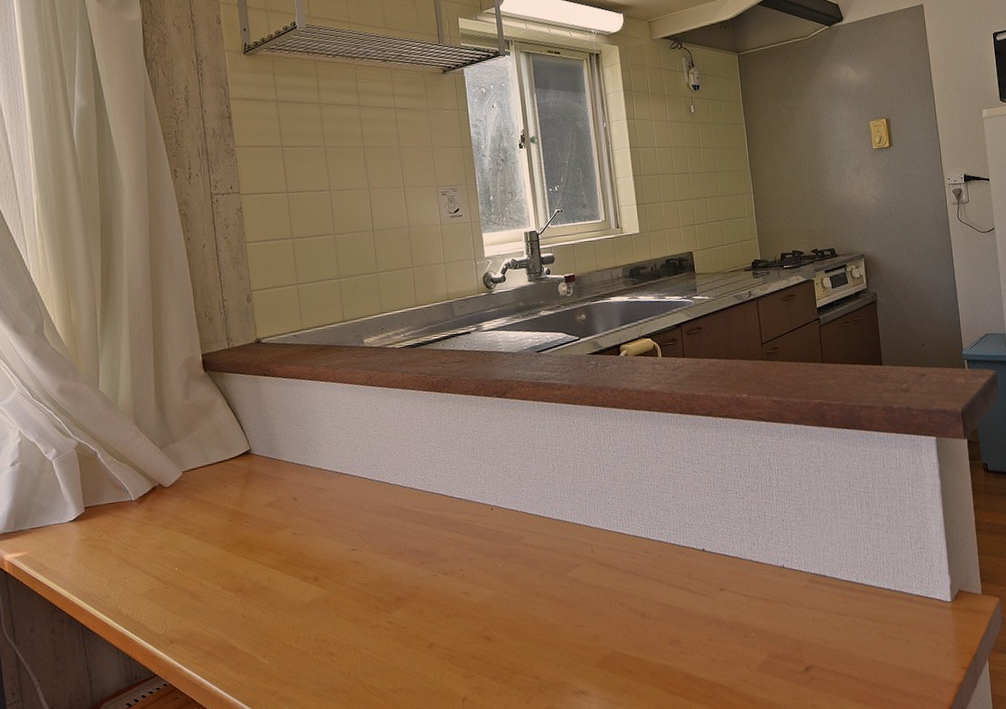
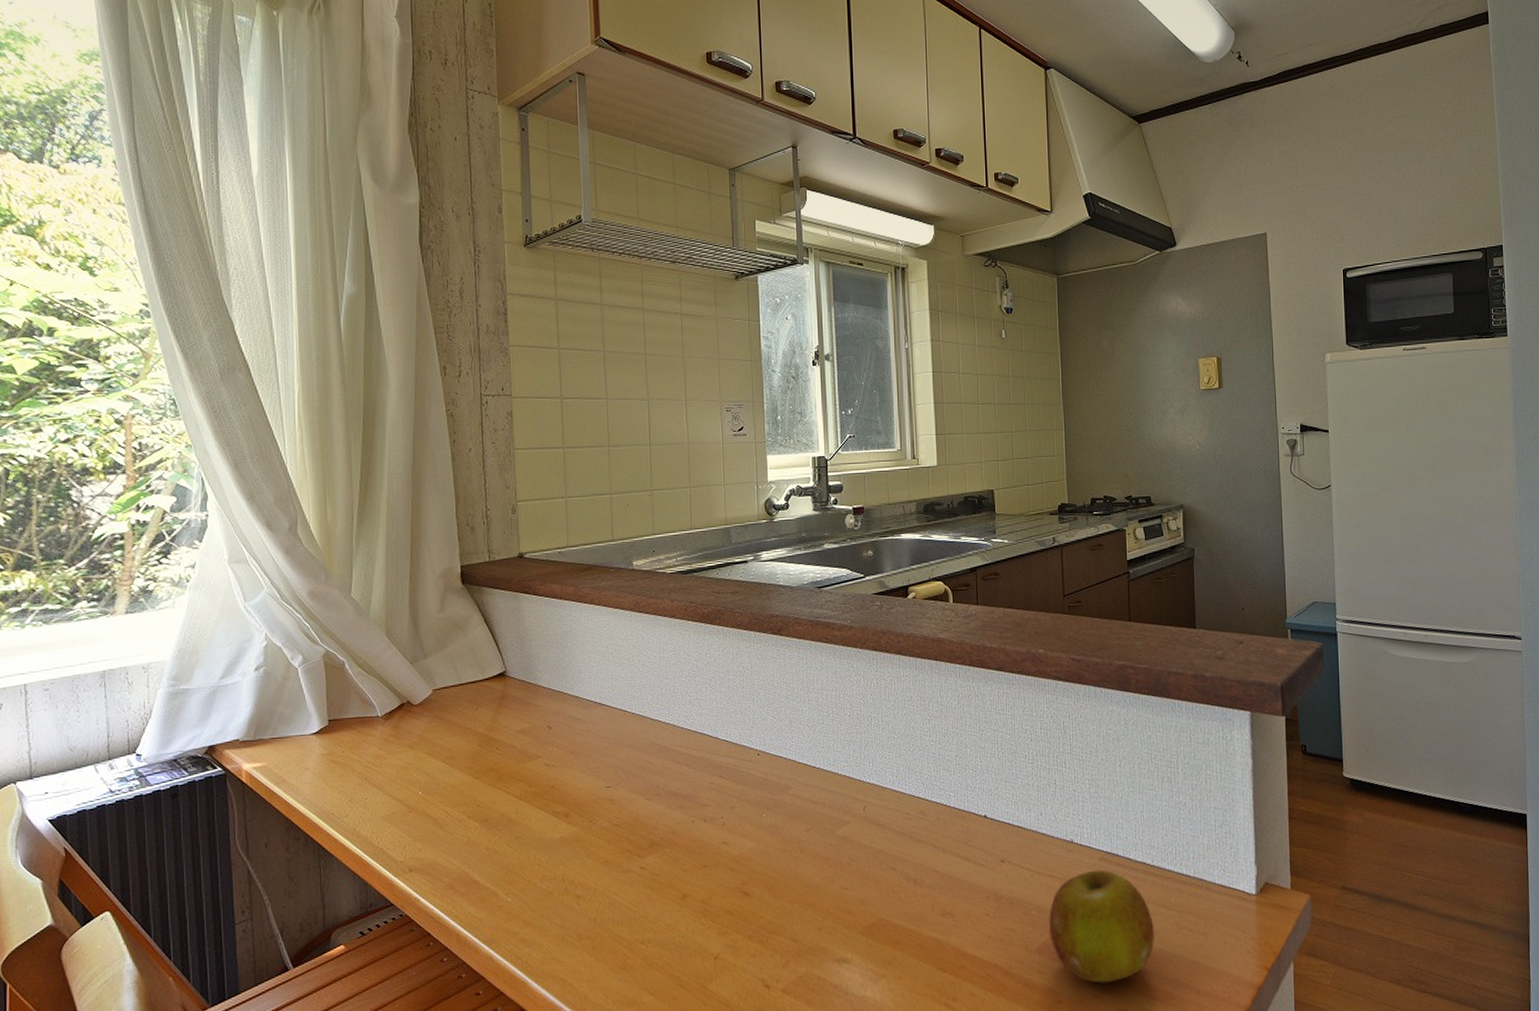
fruit: none [766,590,863,694] -> present [1048,869,1154,983]

